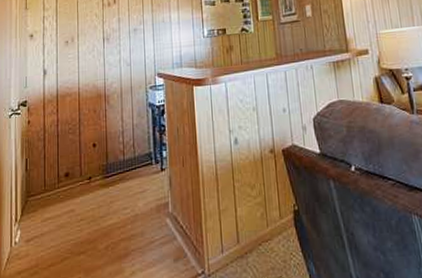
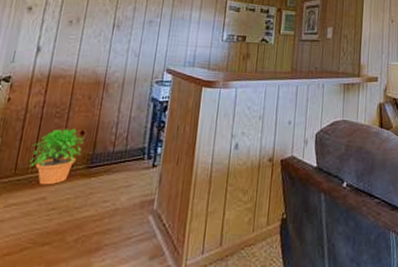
potted plant: none [55,141,97,198] -> present [29,128,85,185]

